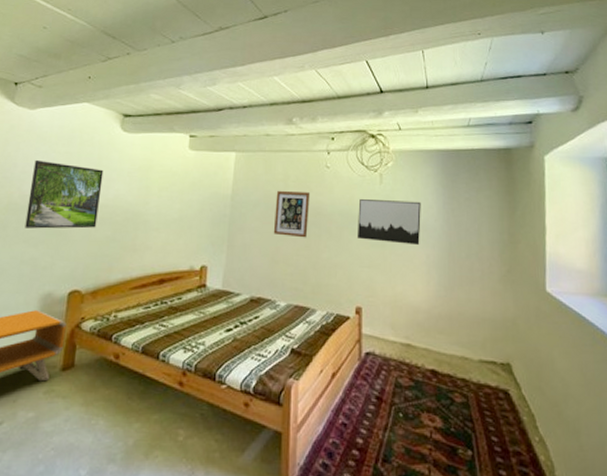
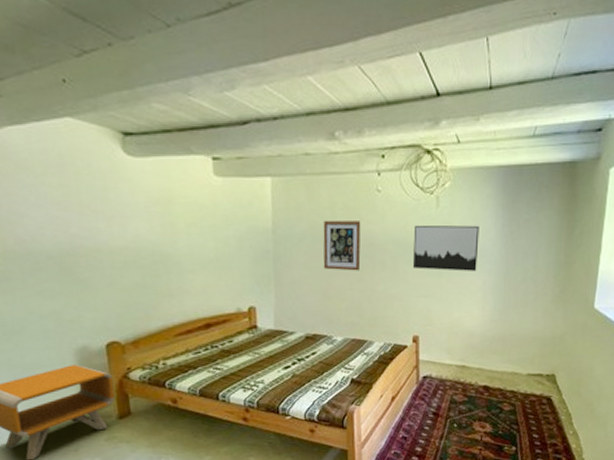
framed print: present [25,159,104,229] -> none [21,195,121,279]

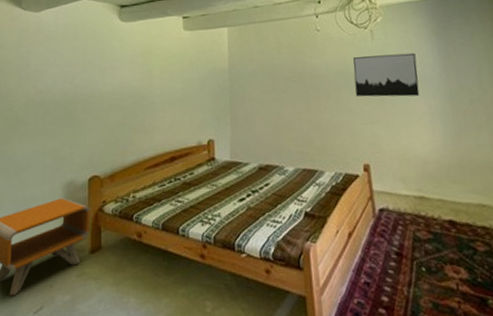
wall art: present [323,220,361,271] -> none [271,57,306,102]

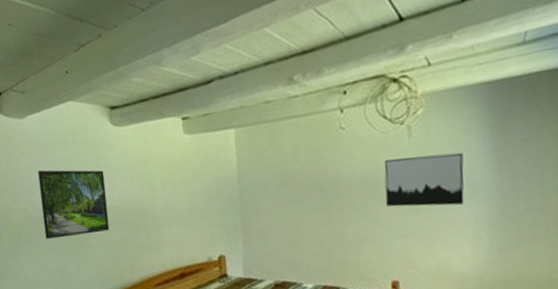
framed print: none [43,57,108,123] -> present [38,169,110,239]

